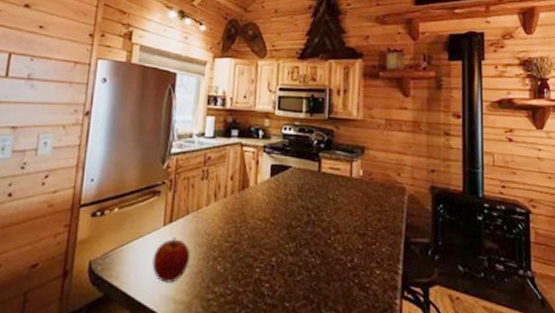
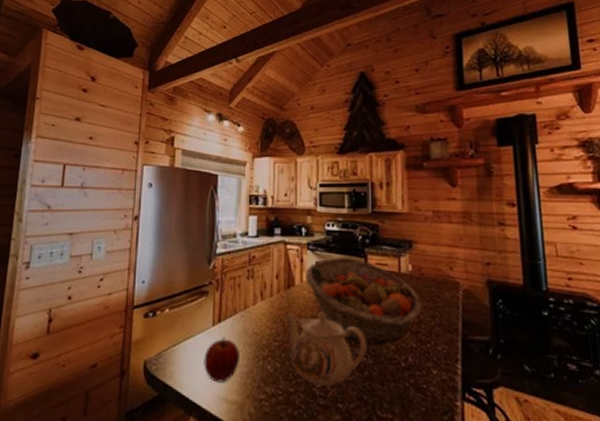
teapot: none [237,212,316,286] -> present [285,310,367,386]
fruit basket: none [260,161,370,246] -> present [306,257,422,345]

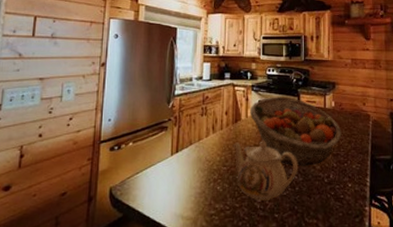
apple: present [204,337,241,383] -> none [163,165,195,203]

